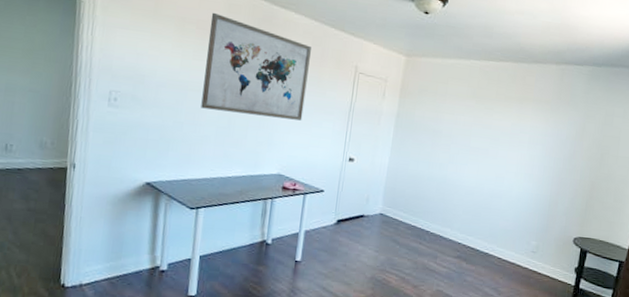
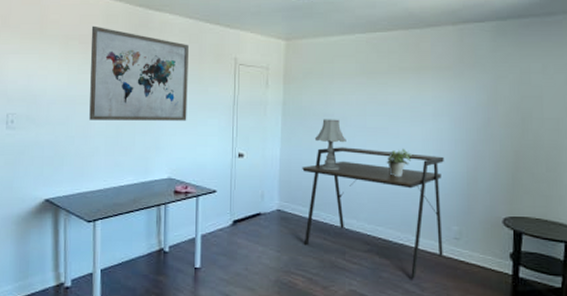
desk: none [401,161,533,284] -> present [302,147,444,279]
table lamp: none [422,135,451,183] -> present [314,119,346,170]
potted plant: none [483,169,506,194] -> present [386,149,412,176]

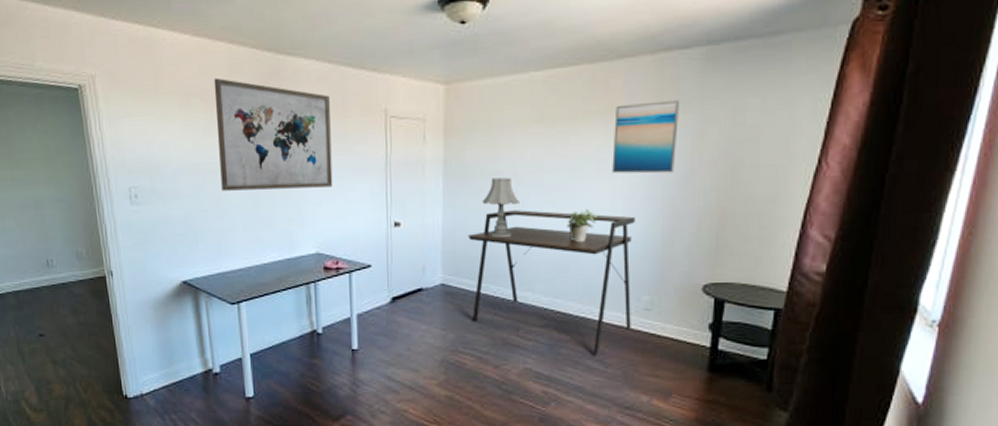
wall art: none [423,62,478,121] -> present [612,100,681,174]

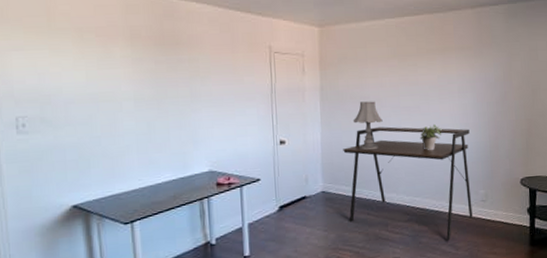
wall art: present [213,78,333,191] -> none [109,17,224,118]
wall art: present [612,100,681,174] -> none [449,42,494,97]

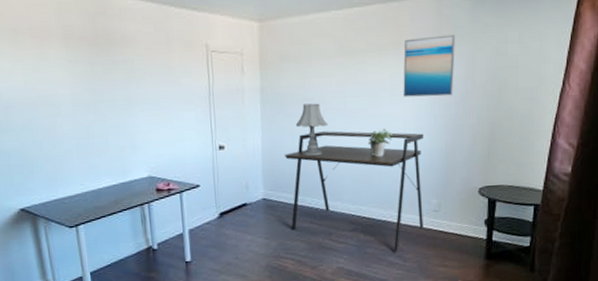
wall art: none [449,42,494,97] -> present [403,34,456,97]

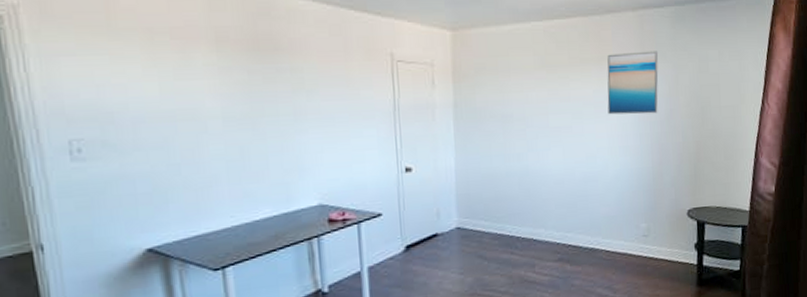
desk: present [285,131,424,252] -> none [481,150,633,283]
table lamp: present [295,103,328,156] -> none [493,120,529,178]
potted plant: present [367,129,393,157] -> none [572,148,598,178]

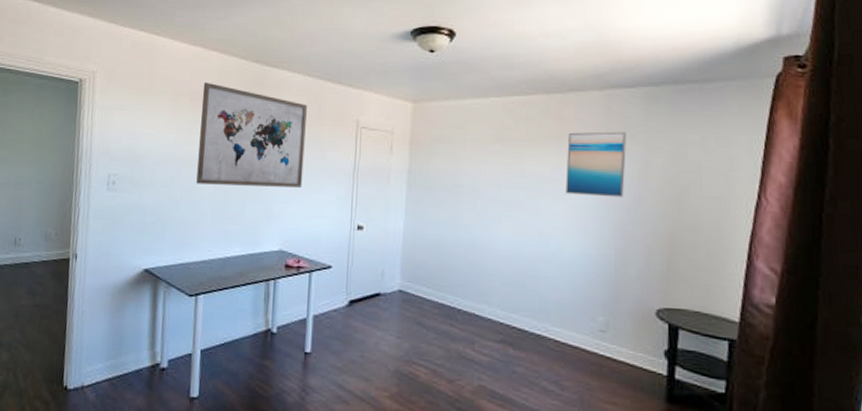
wall art: none [187,14,336,141] -> present [196,82,307,188]

